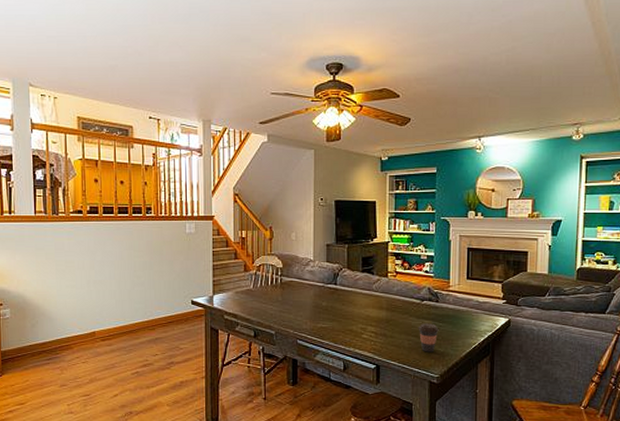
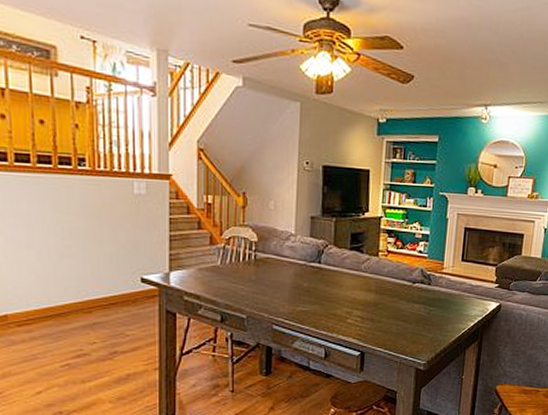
coffee cup: present [418,323,439,352] -> none [407,307,429,338]

